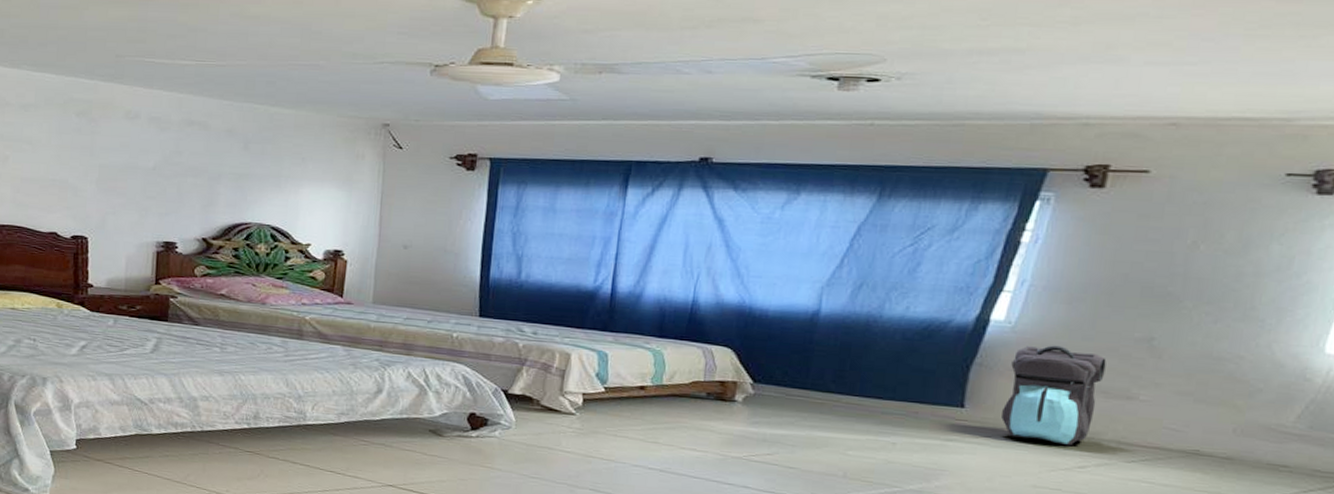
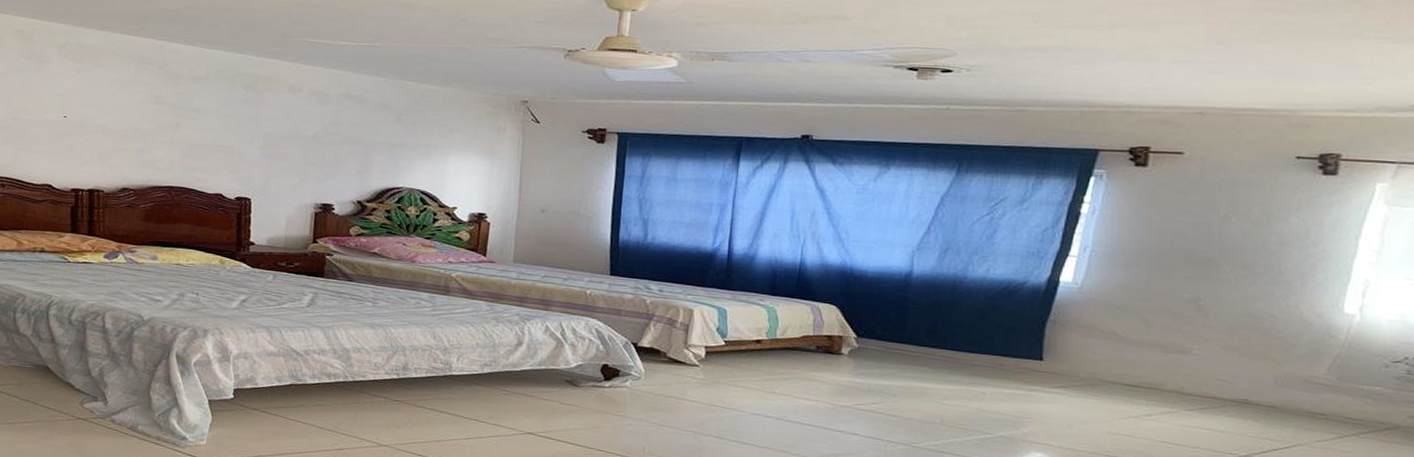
backpack: present [1001,345,1107,446] -> none [1076,304,1162,396]

